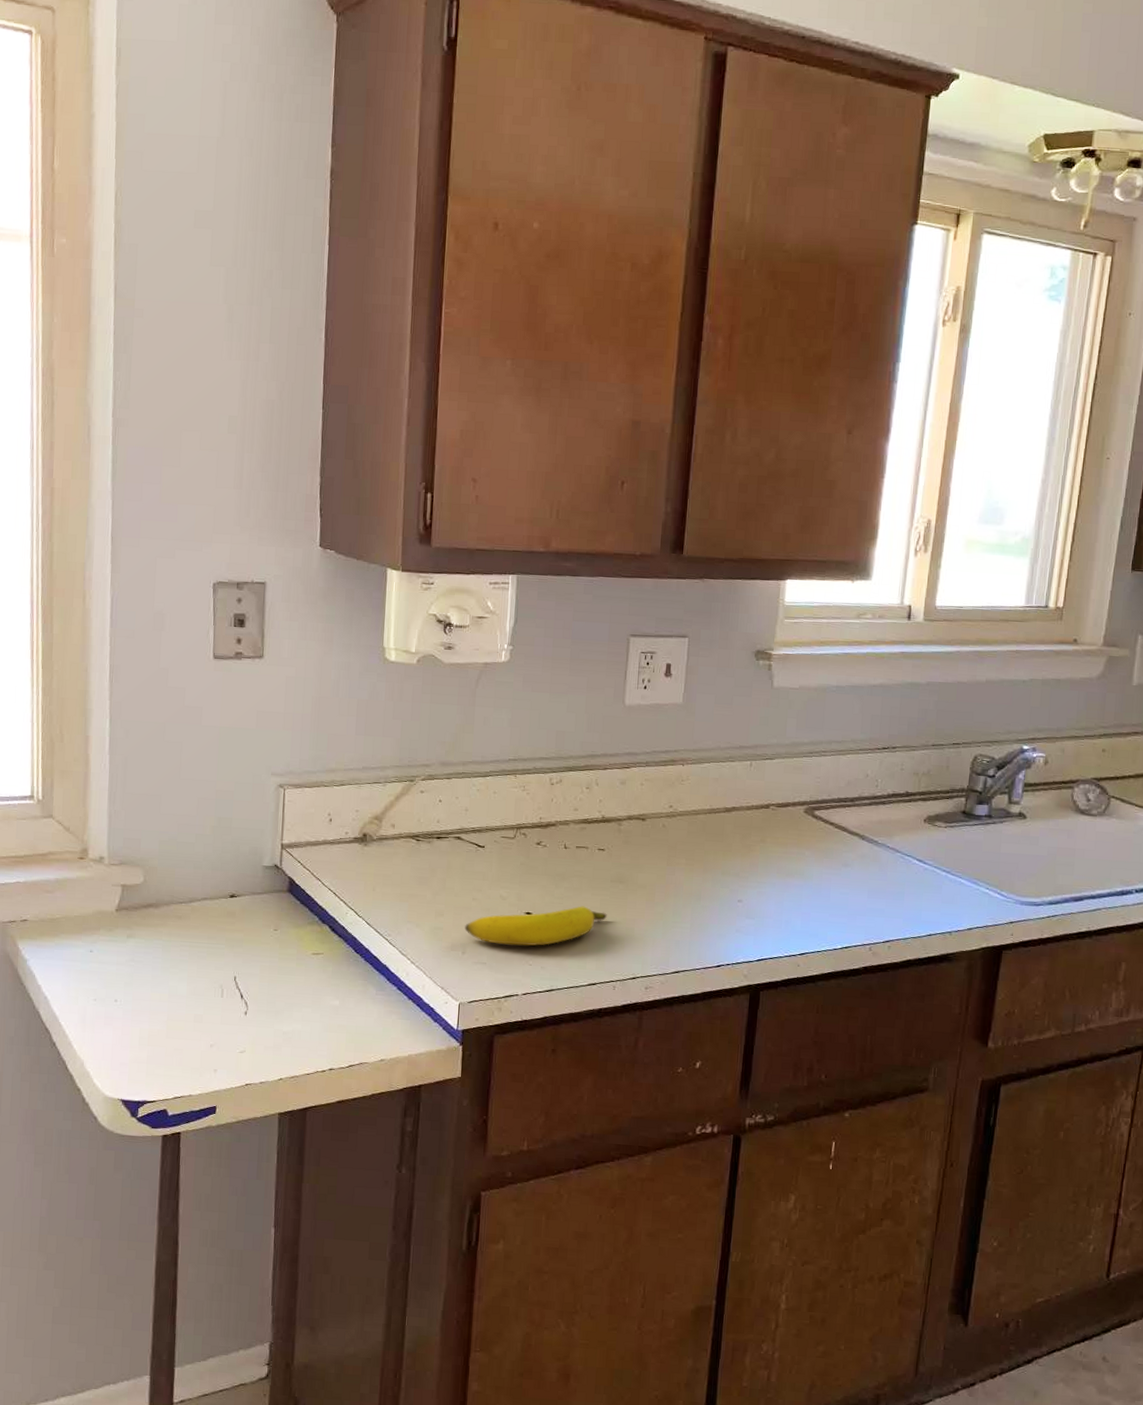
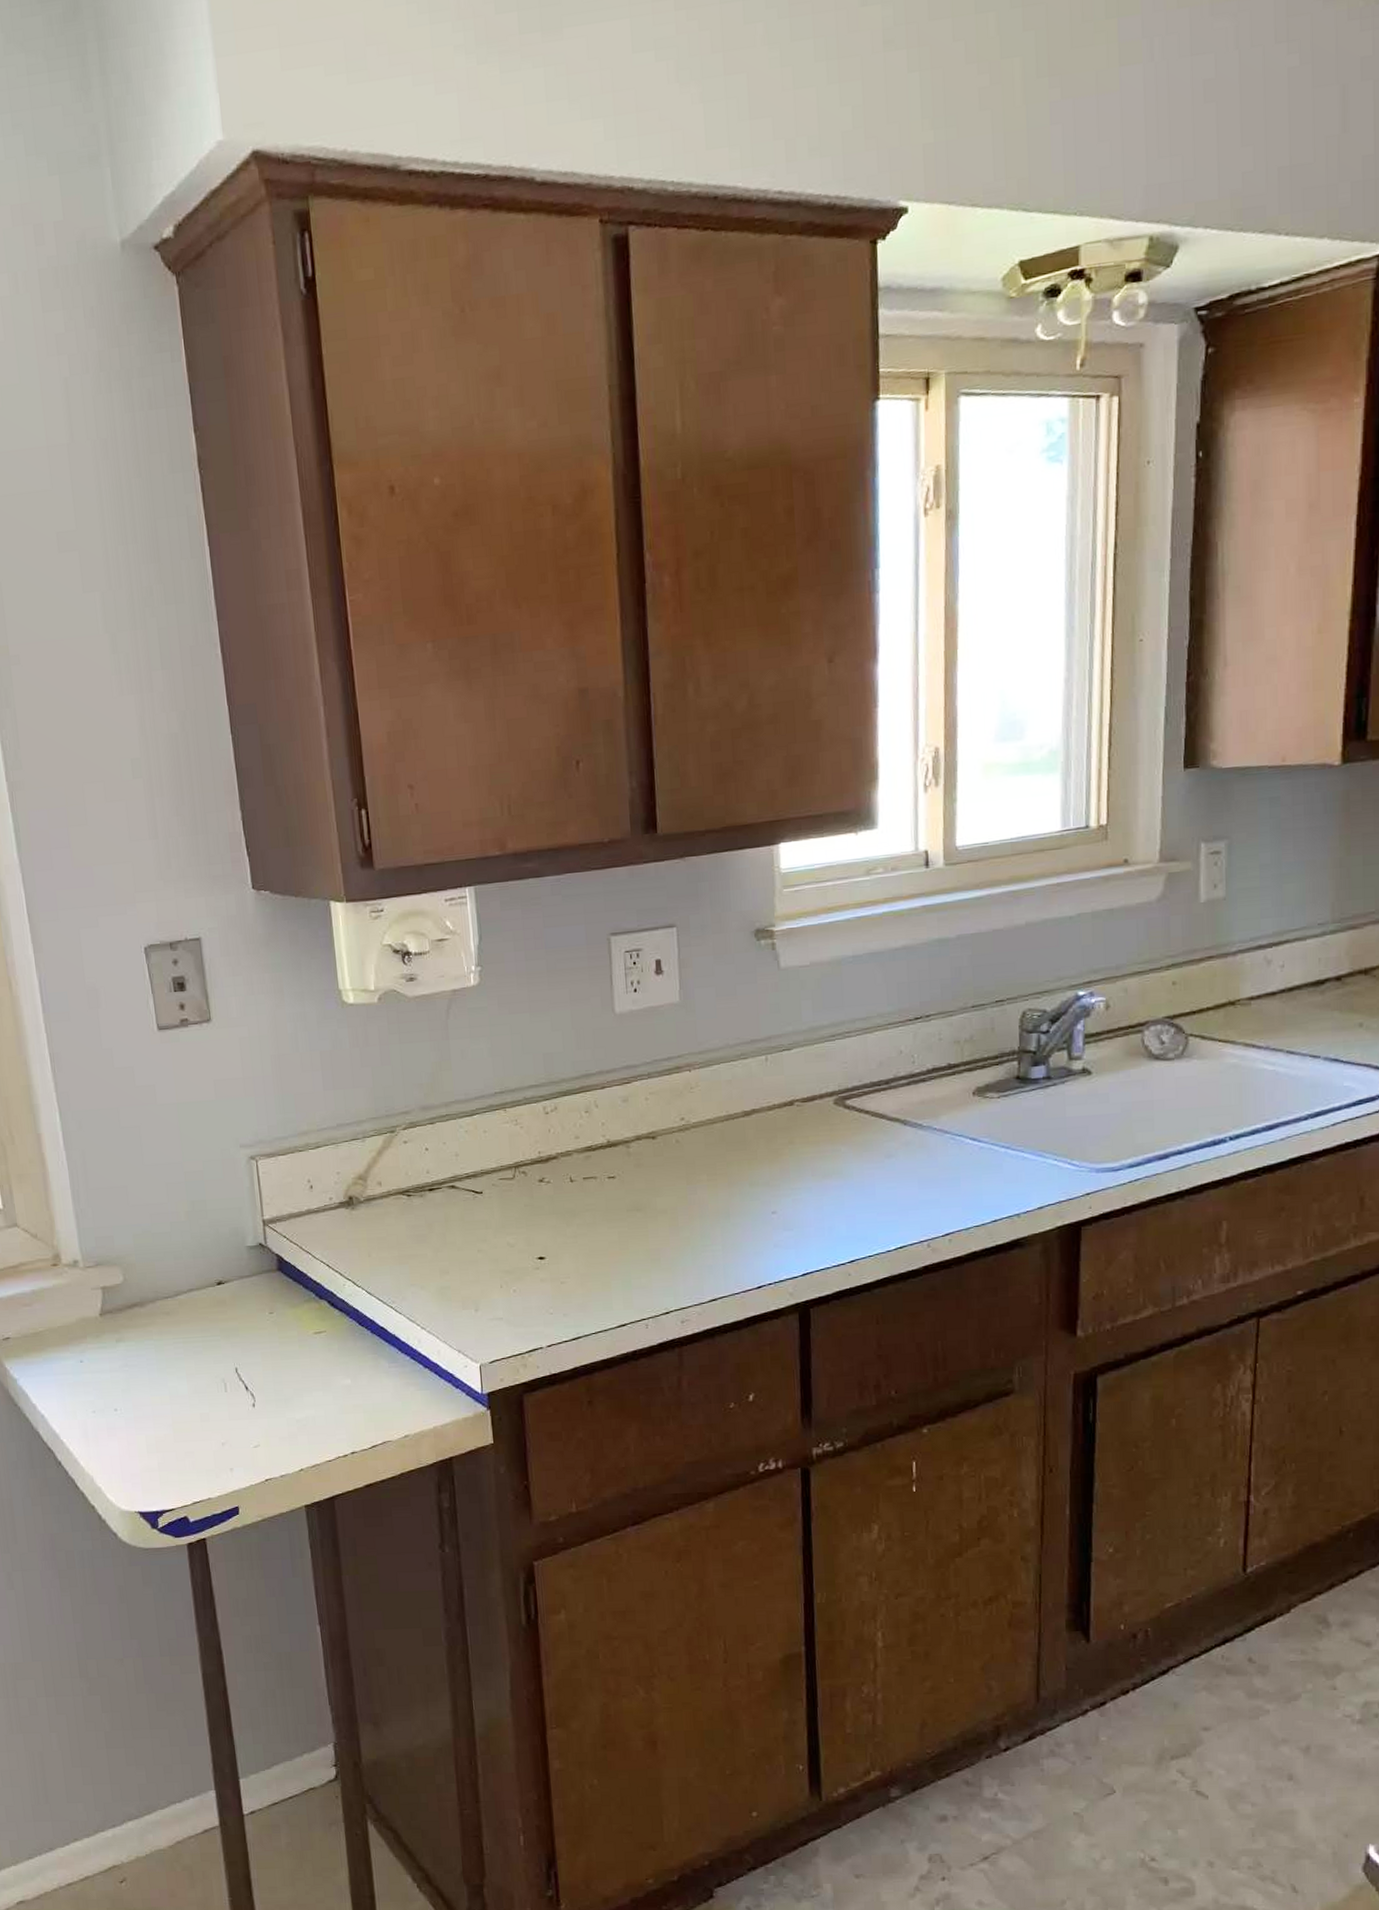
banana: present [465,906,607,946] -> none [474,1242,628,1296]

